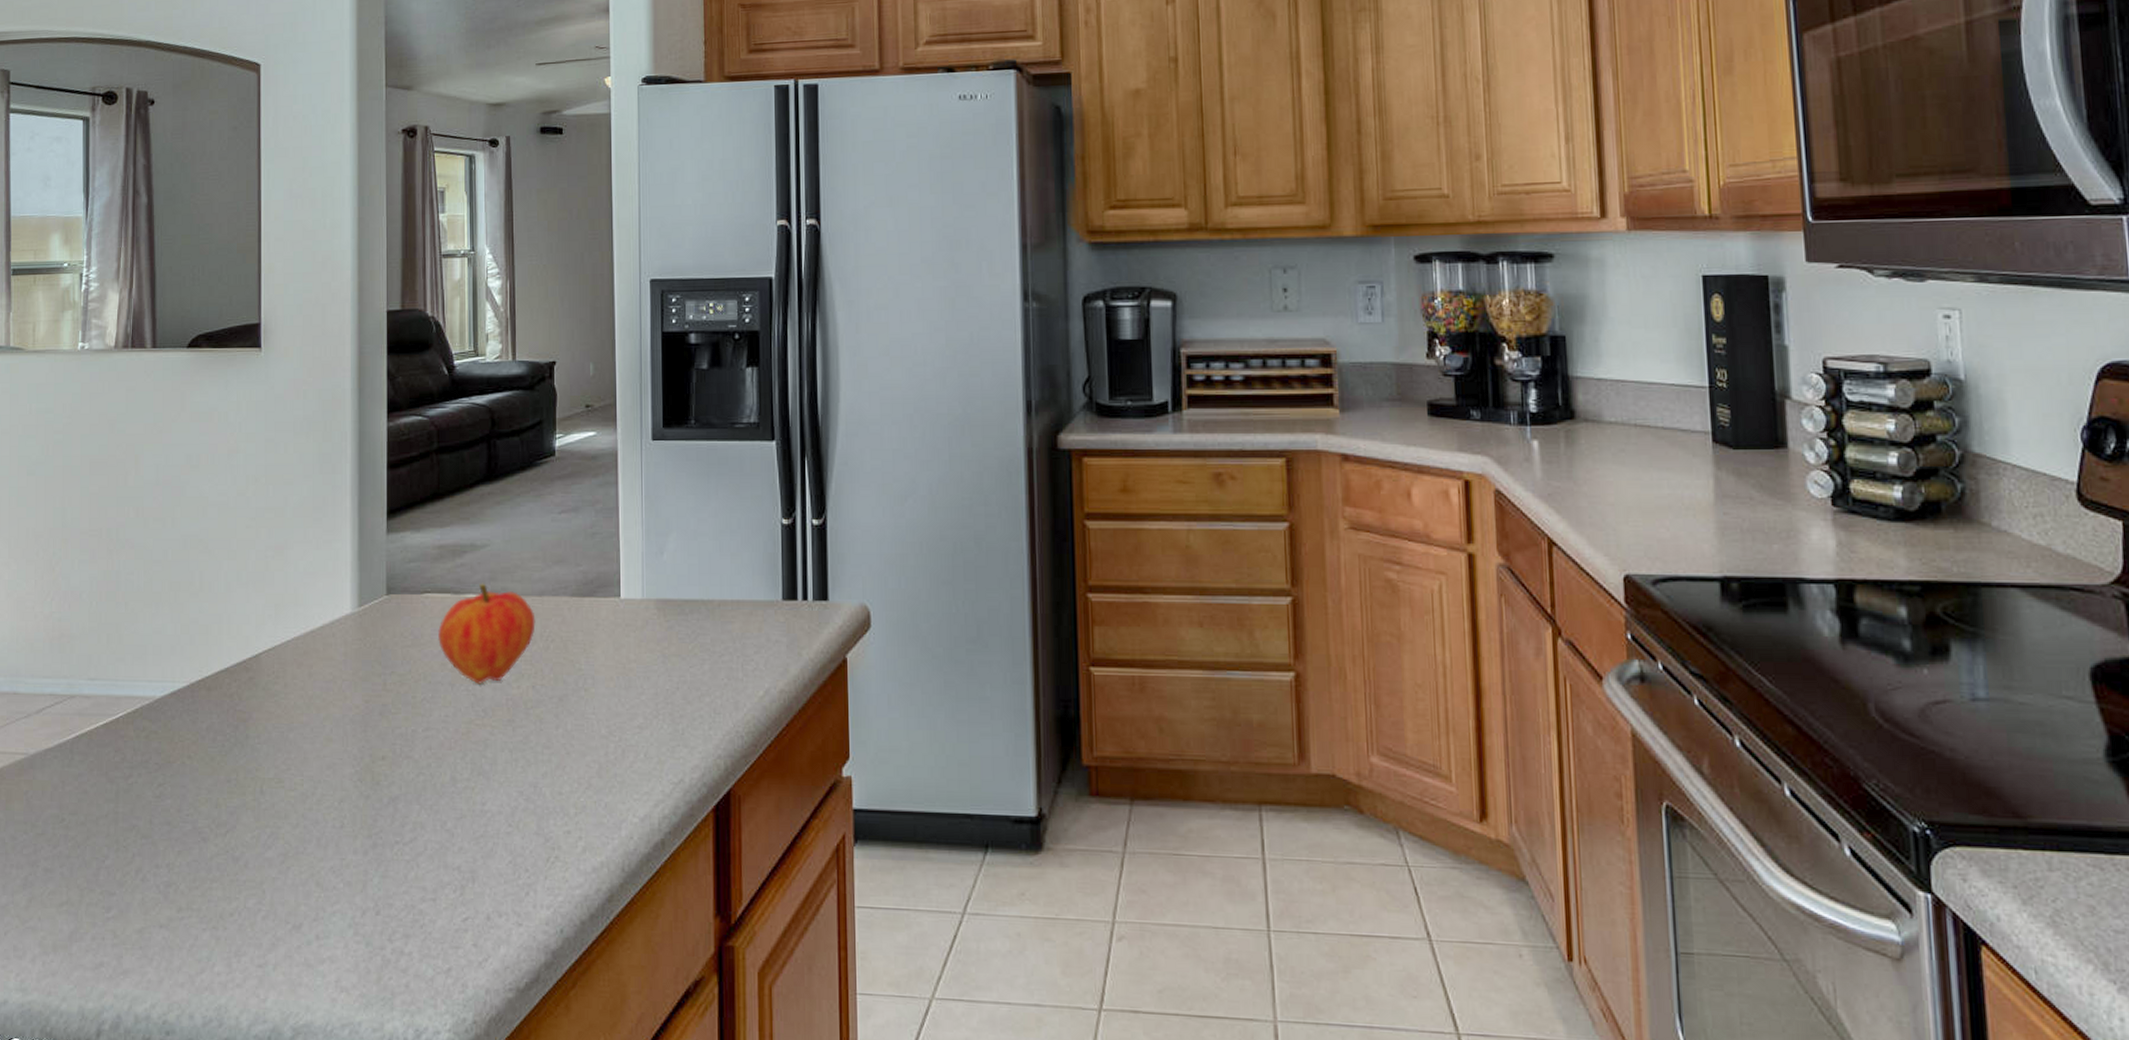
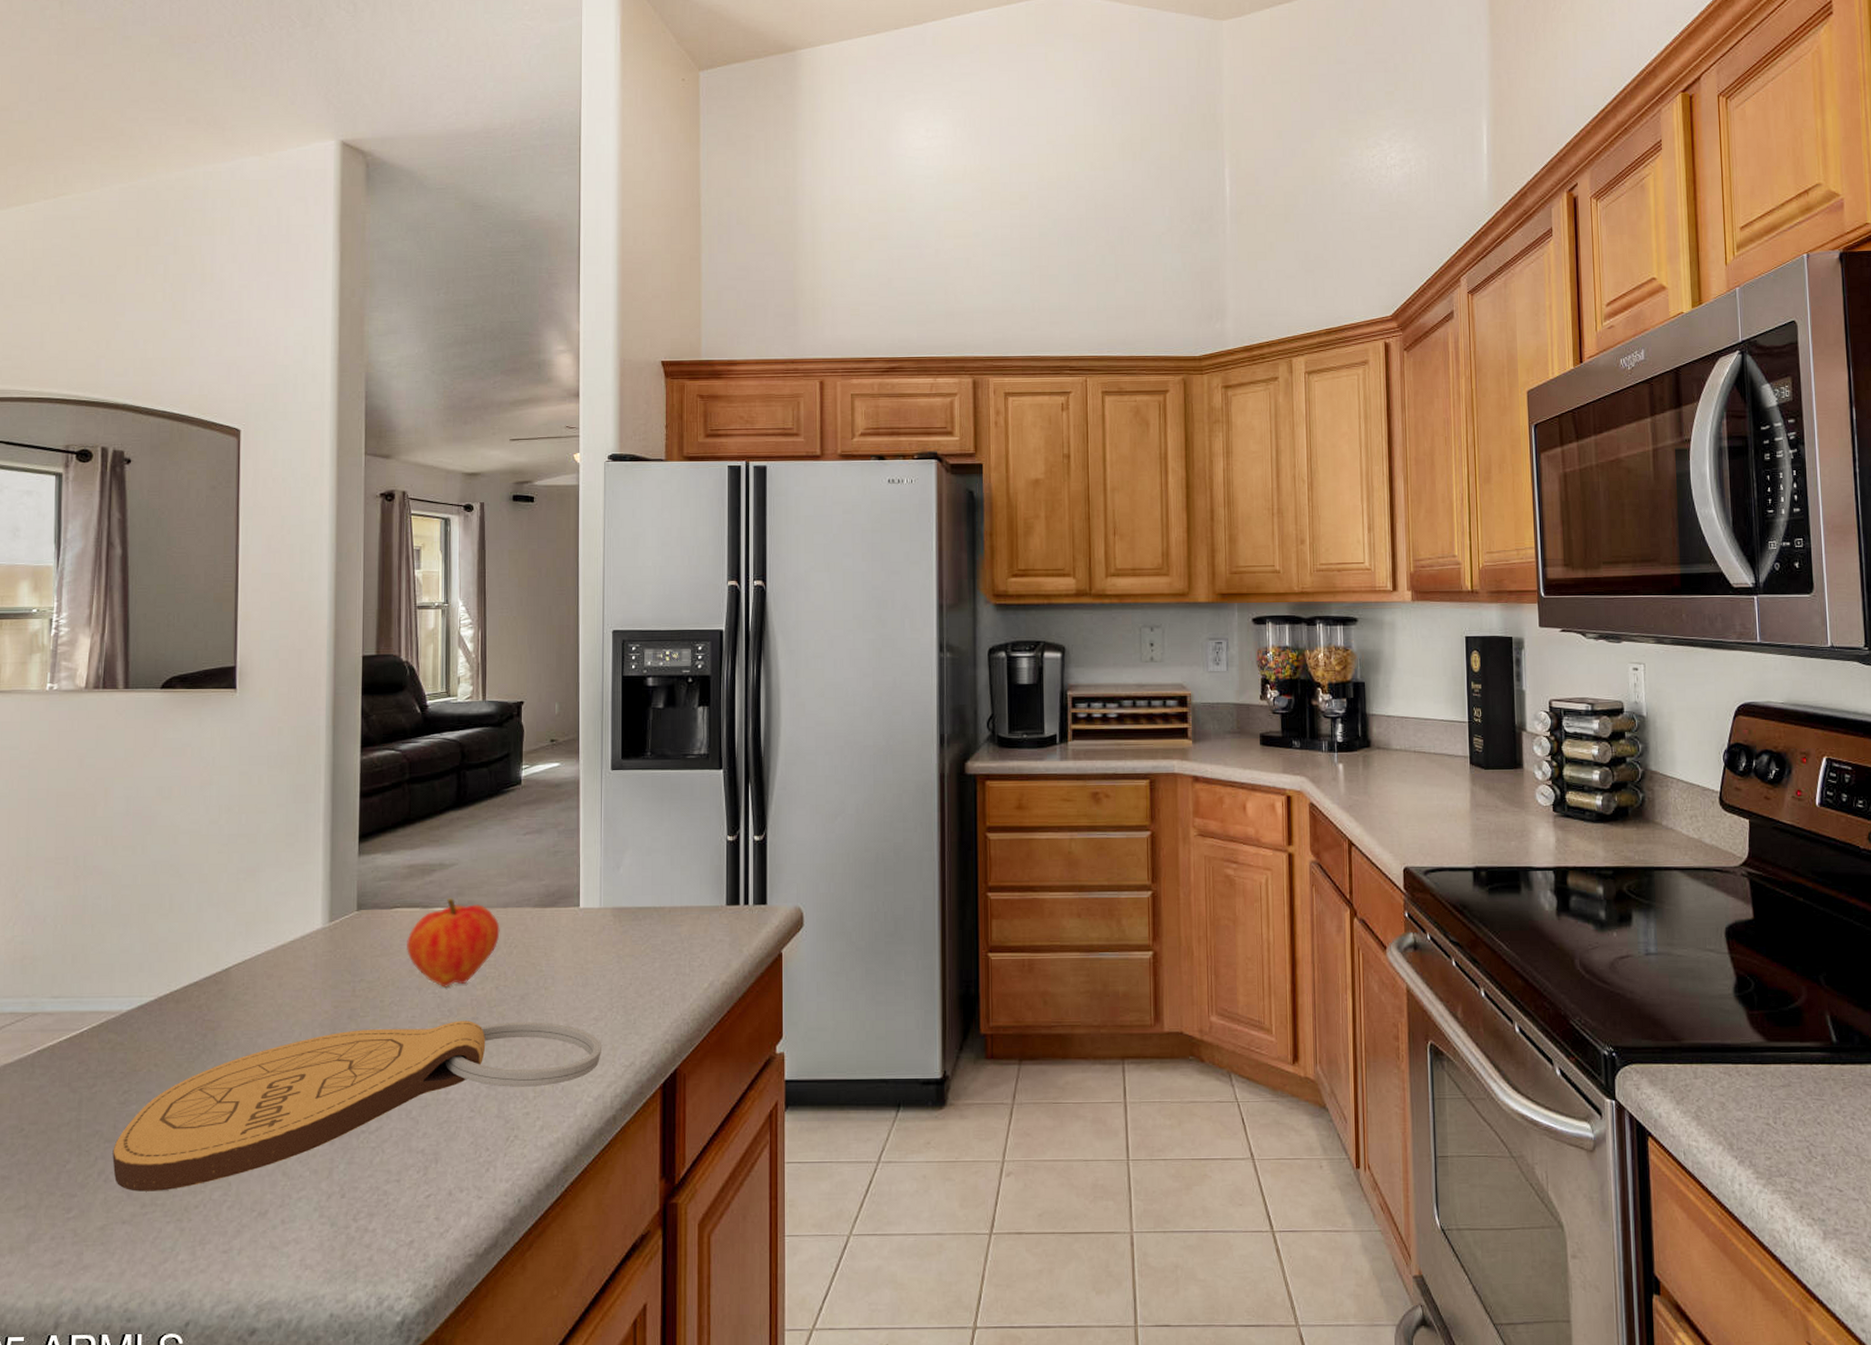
cutting board: none [149,722,647,895] -> present [112,1021,601,1192]

